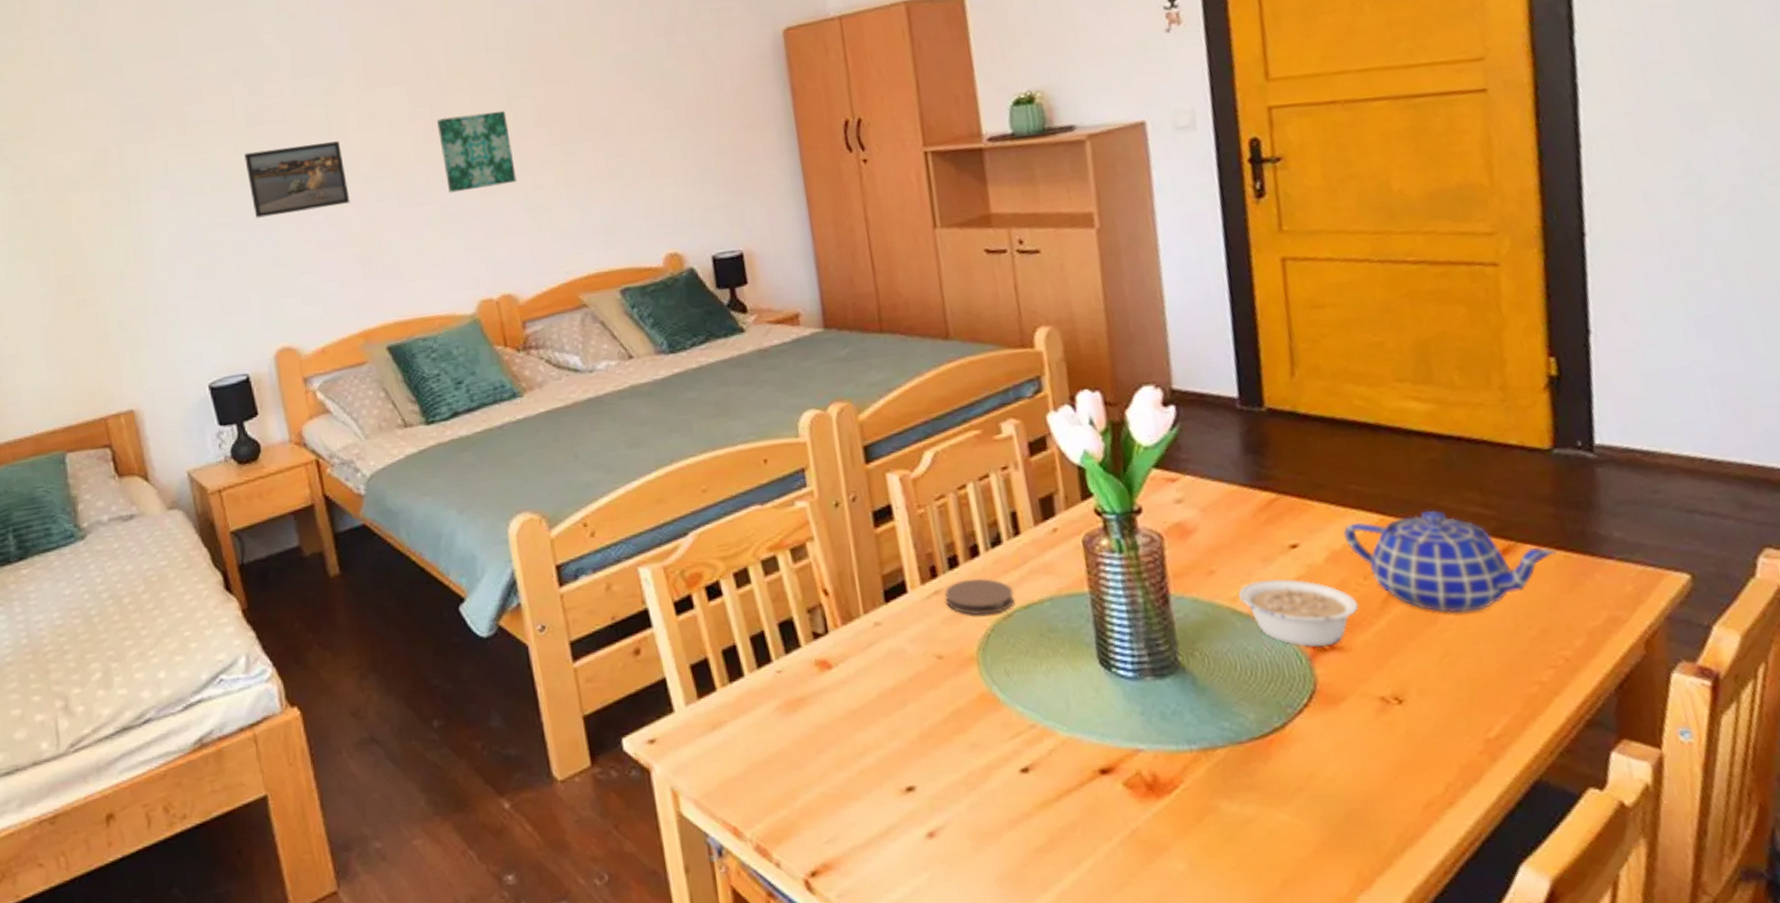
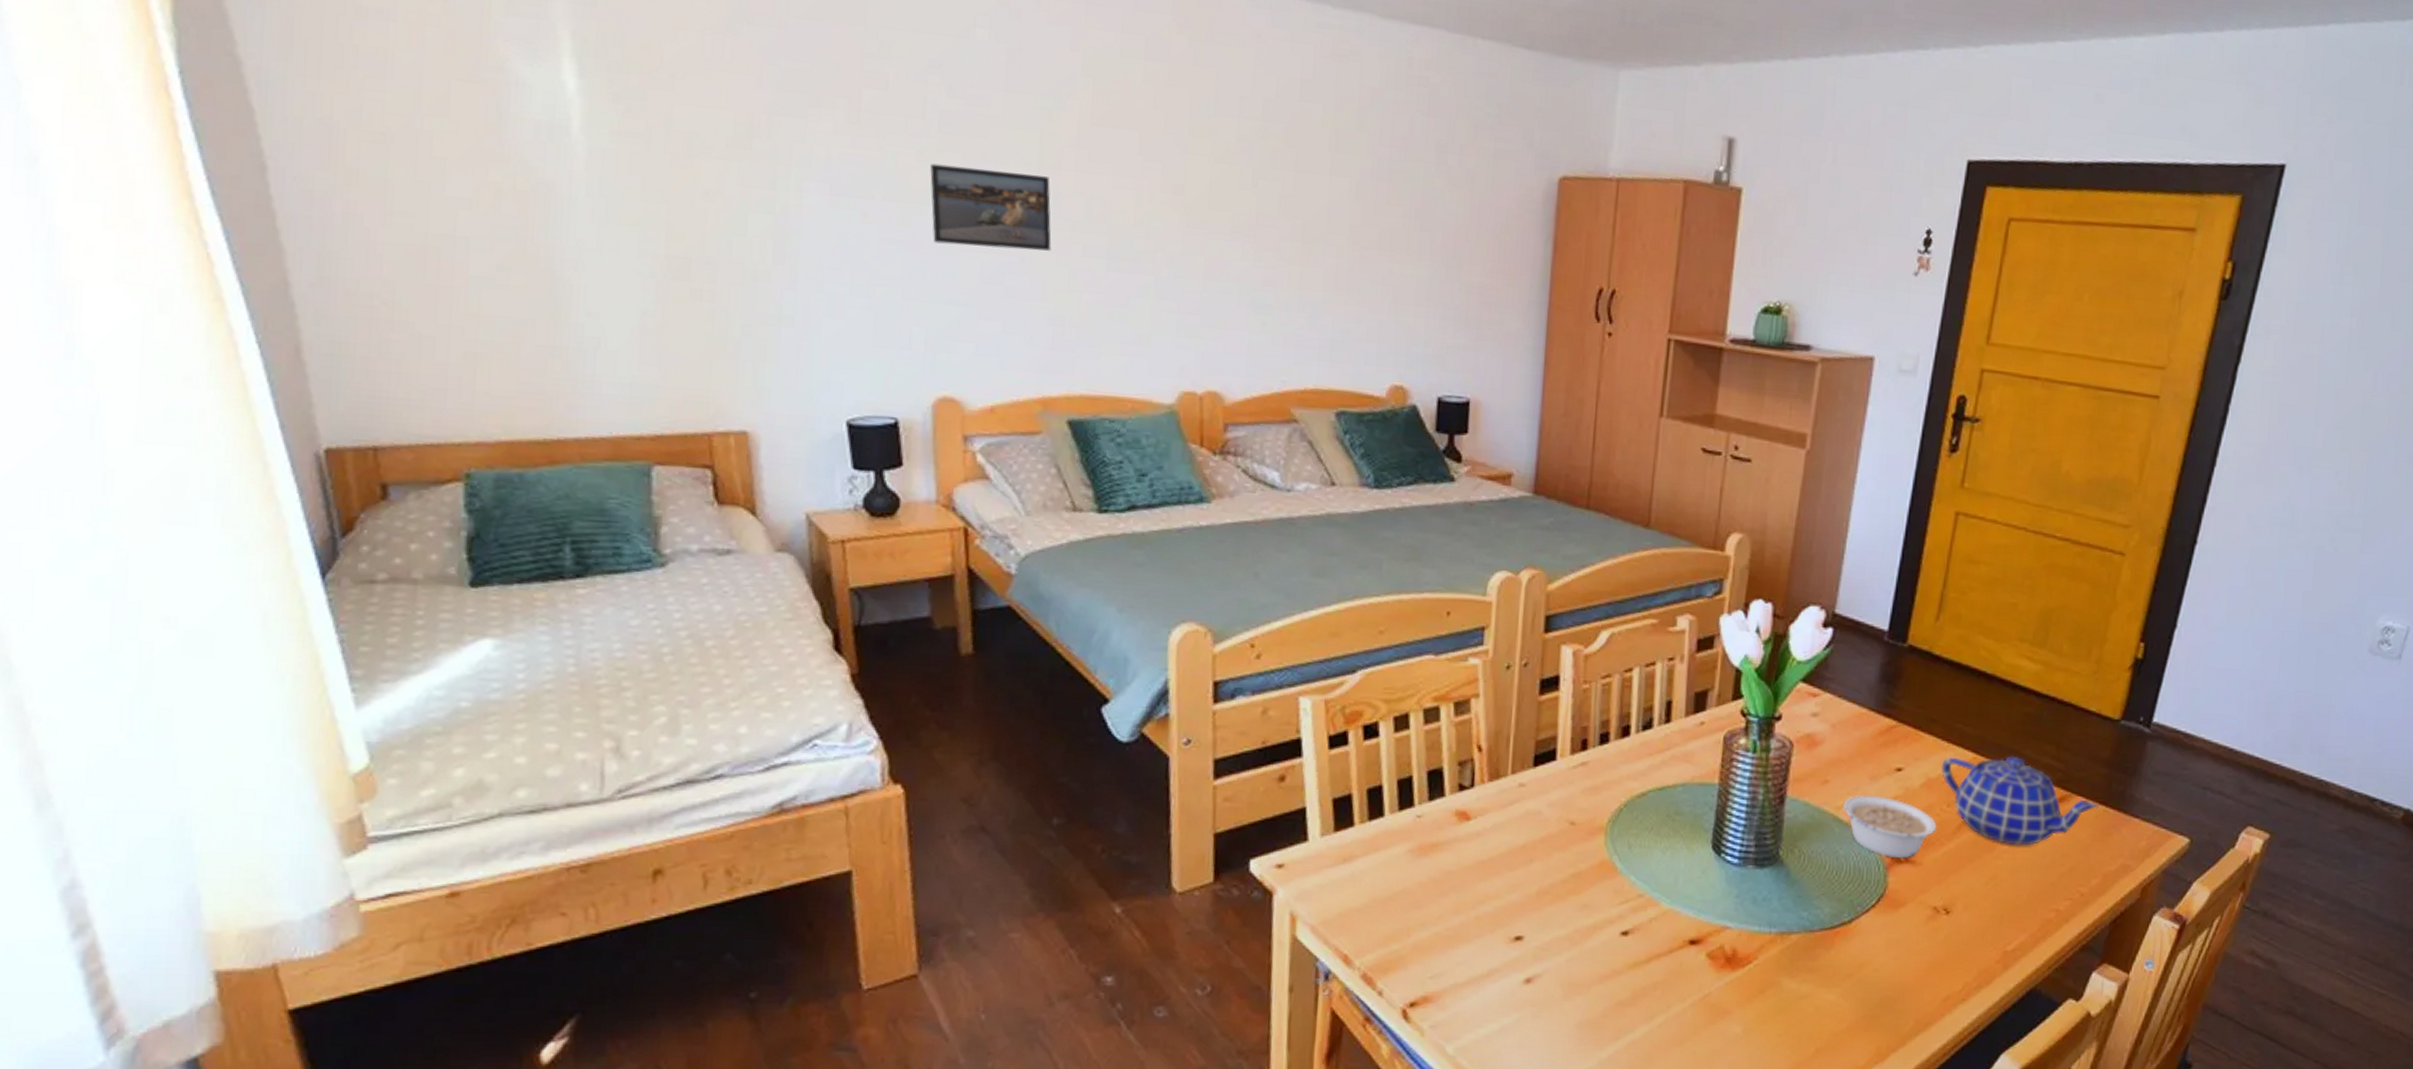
wall art: present [437,110,517,193] -> none [1167,180,1248,272]
coaster: present [944,578,1014,616] -> none [1590,756,1653,791]

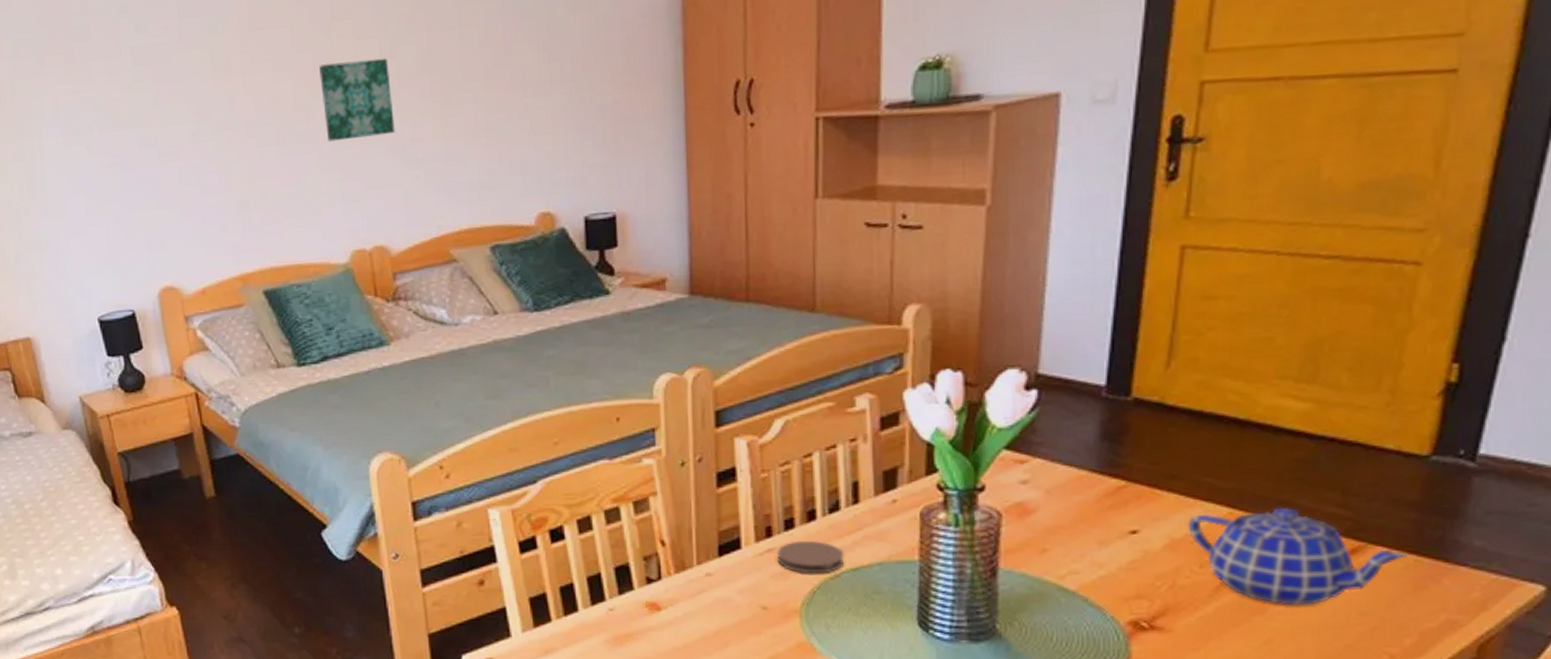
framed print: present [930,163,1052,251] -> none [131,84,232,160]
wall art: none [1167,180,1248,272] -> present [319,58,395,142]
coaster: none [1590,756,1653,791] -> present [777,540,845,574]
legume: present [1843,794,1937,859] -> none [1067,561,1188,627]

